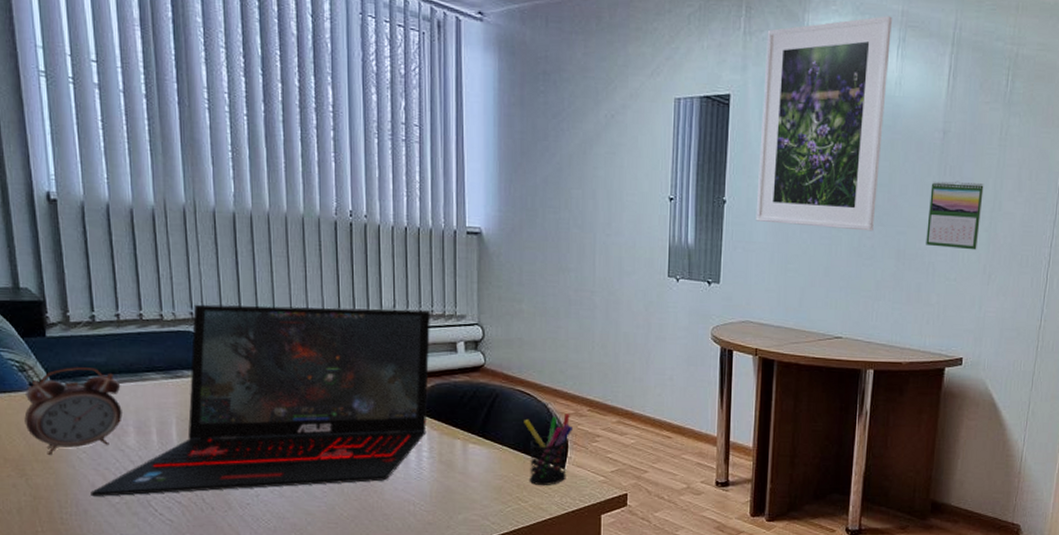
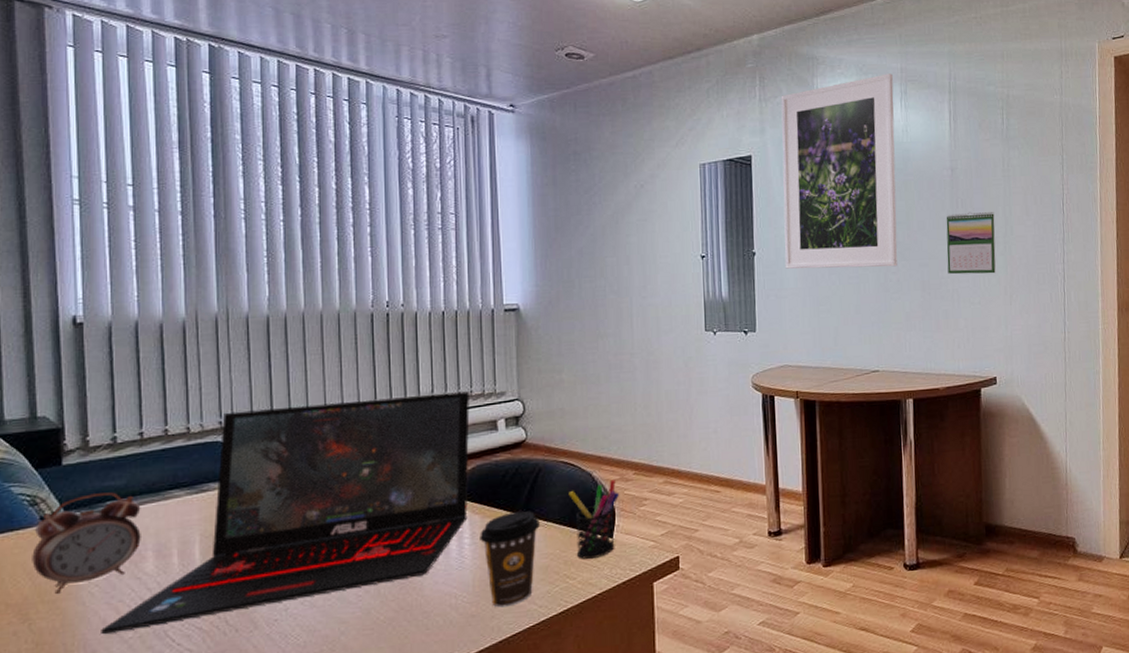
coffee cup: none [438,432,495,520] -> present [480,510,540,608]

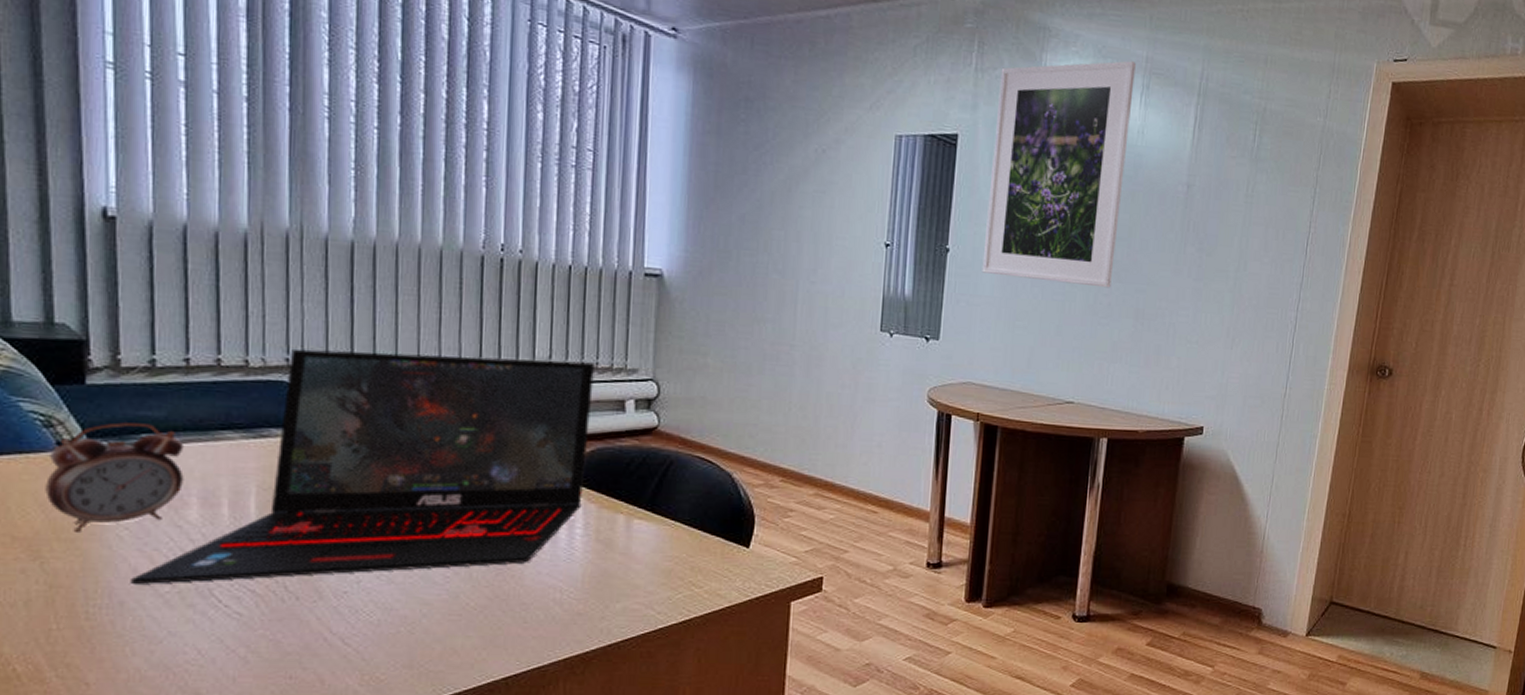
coffee cup: present [480,510,540,608] -> none [594,505,666,609]
pen holder: present [568,480,619,559] -> none [702,484,761,568]
calendar: present [946,212,996,275] -> none [1166,237,1229,312]

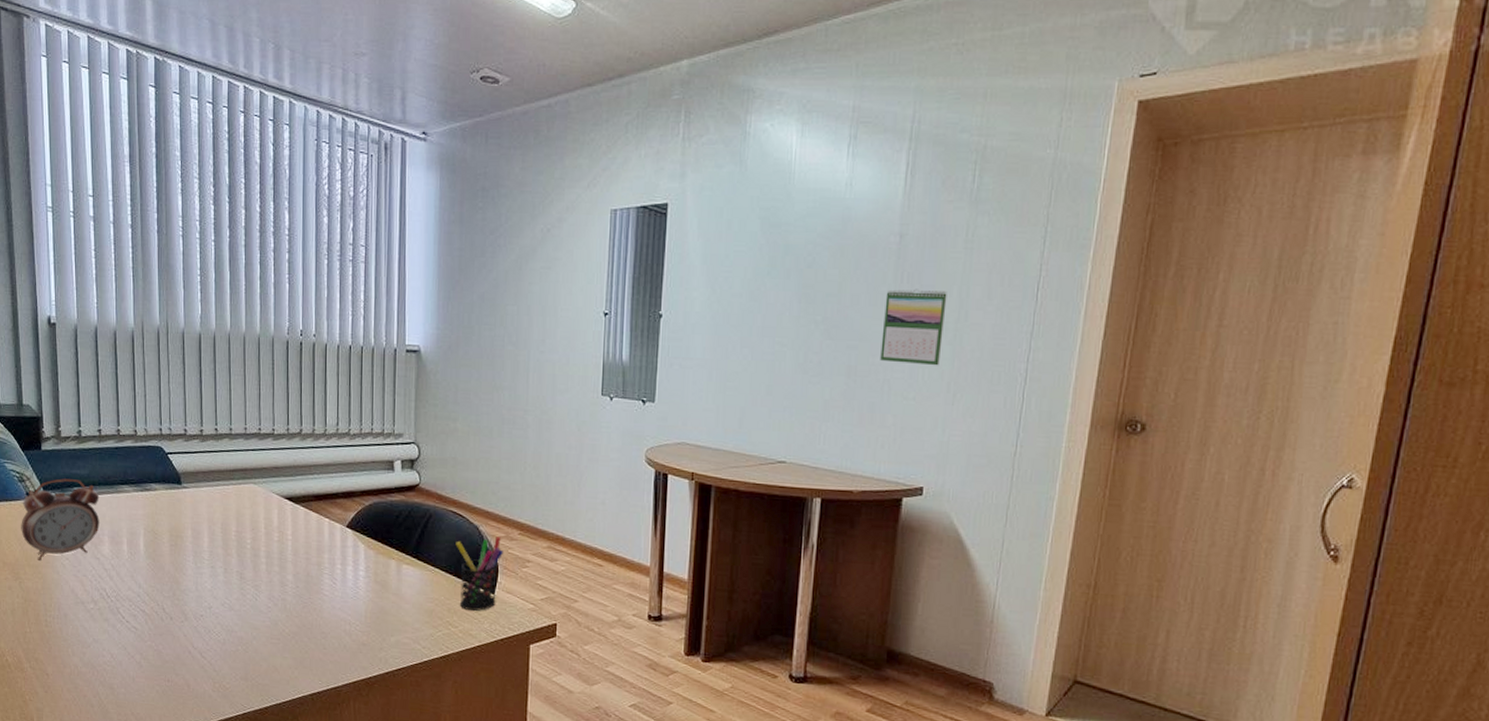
laptop: present [131,348,594,584] -> none [70,420,370,602]
pen holder: none [702,484,761,568] -> present [456,536,503,611]
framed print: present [982,61,1136,288] -> none [693,112,842,346]
calendar: none [1166,237,1229,312] -> present [880,289,947,366]

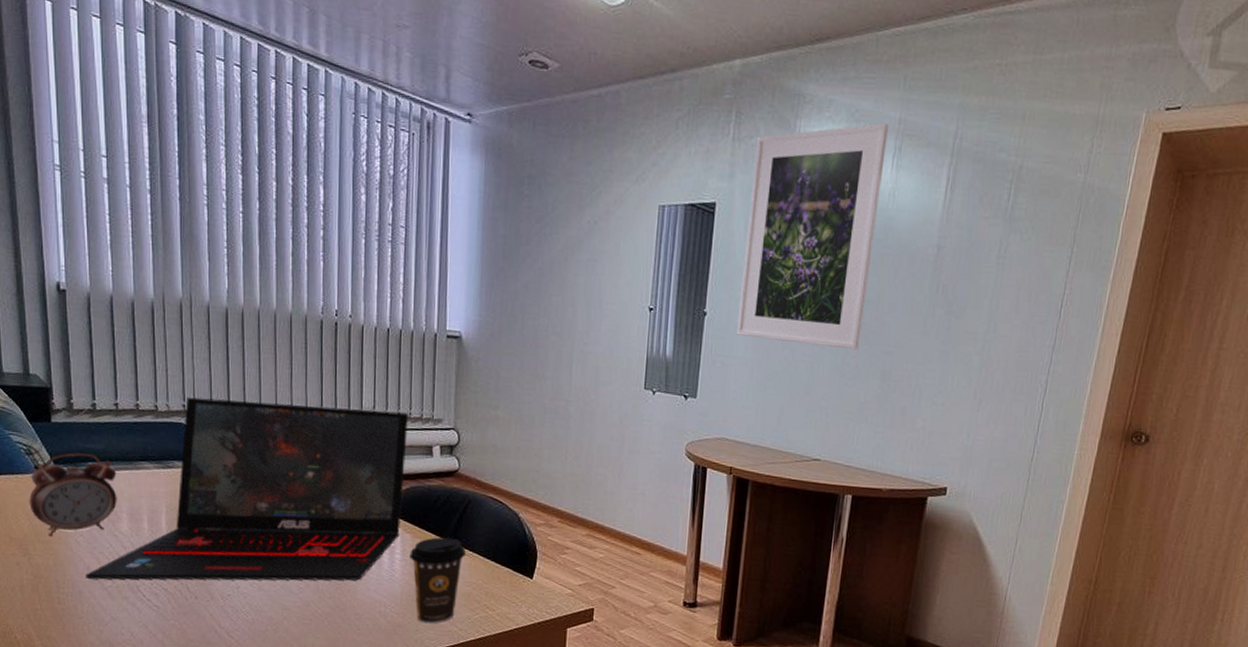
laptop: none [70,420,370,602] -> present [86,396,408,581]
coffee cup: none [373,552,428,642] -> present [410,537,466,624]
pen holder: present [456,536,503,611] -> none [494,523,542,595]
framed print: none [693,112,842,346] -> present [736,123,889,350]
calendar: present [880,289,947,366] -> none [913,299,979,375]

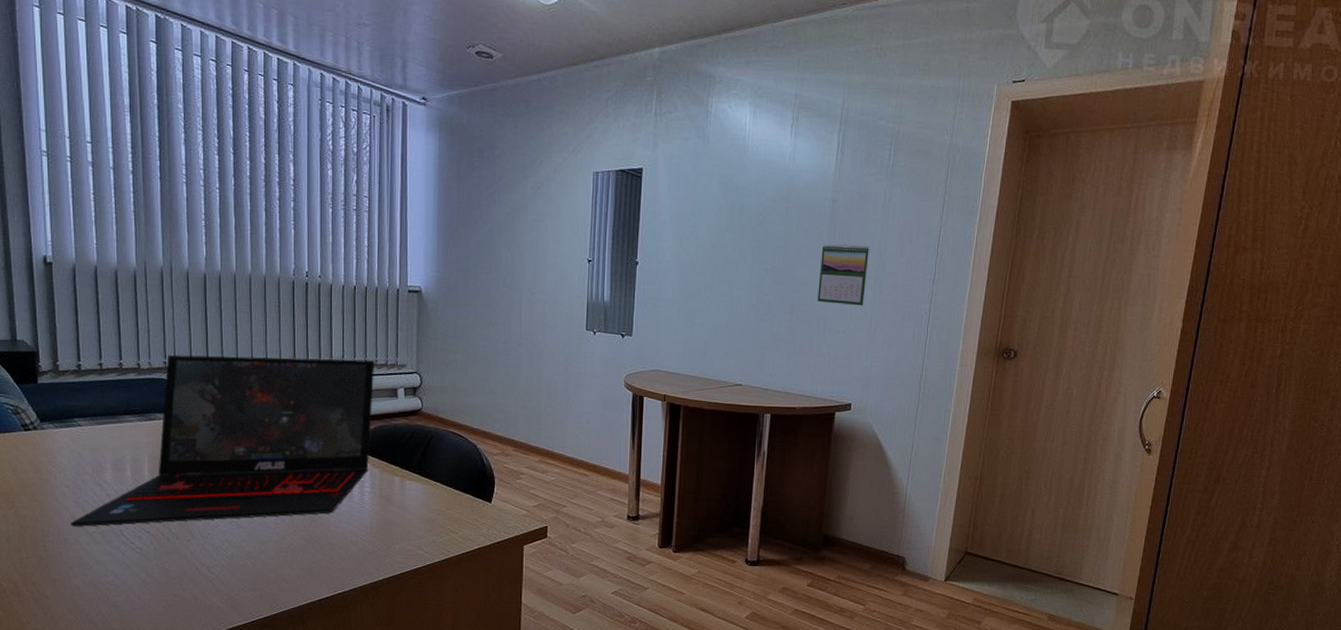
alarm clock: present [29,452,117,536] -> none [16,410,101,489]
coffee cup: present [410,537,466,624] -> none [378,470,430,549]
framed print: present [736,123,889,350] -> none [664,98,786,290]
calendar: none [913,299,979,375] -> present [817,244,870,306]

